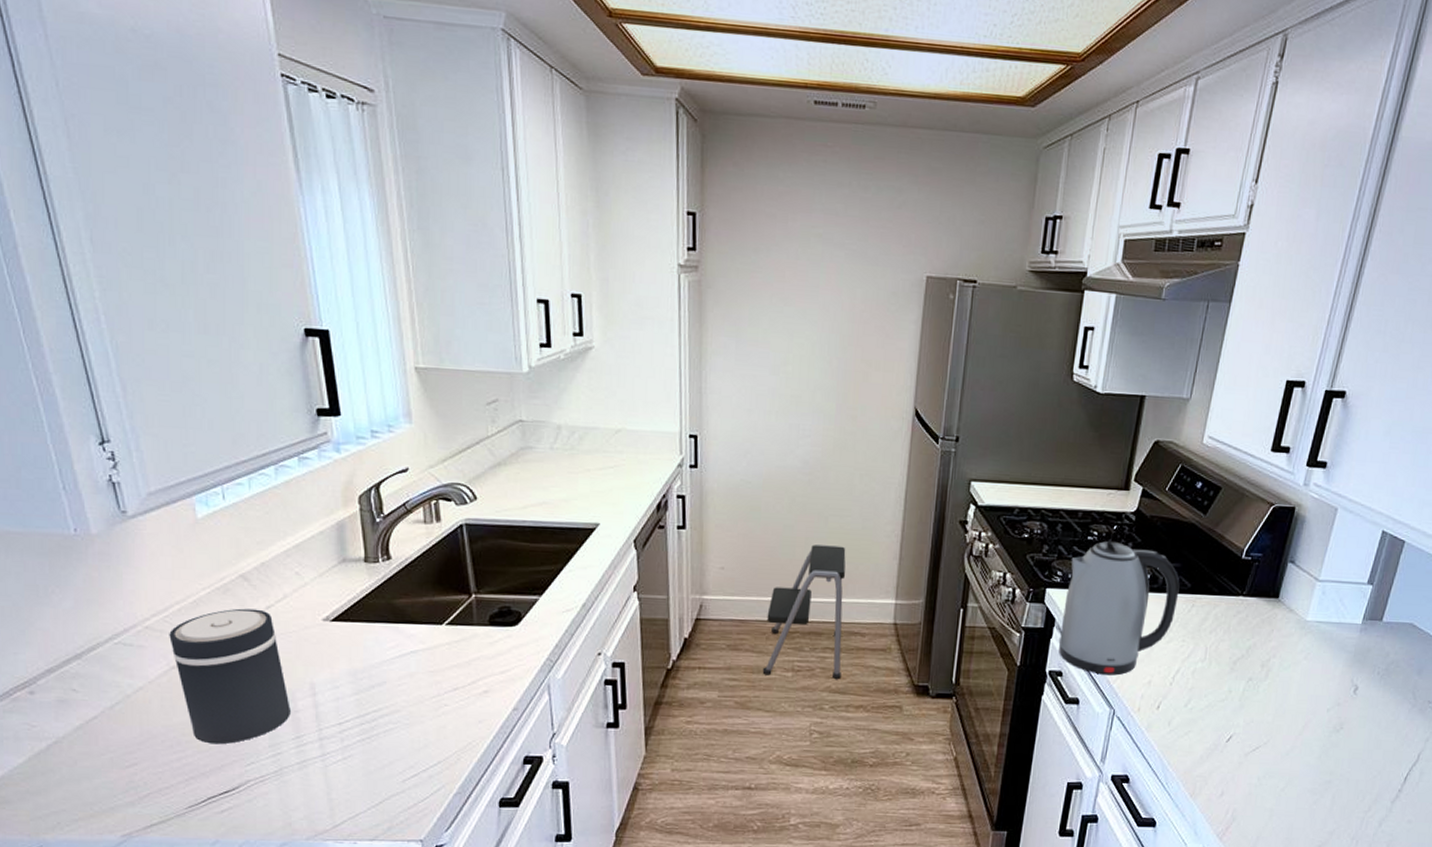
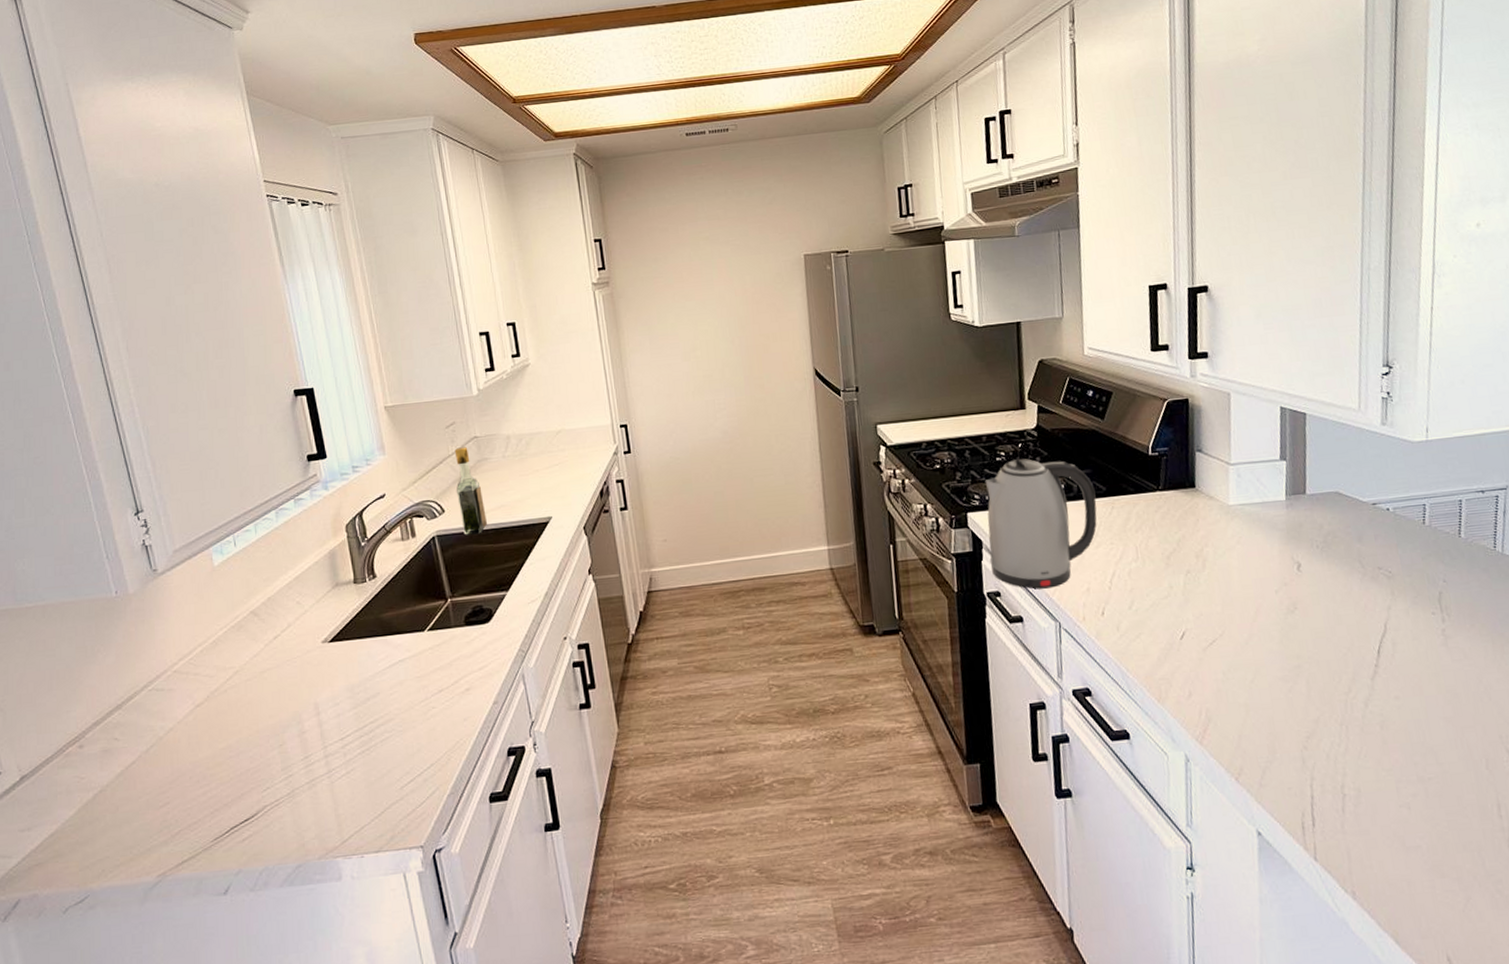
cylinder: present [169,608,291,745] -> none [194,640,299,775]
bottle: none [492,429,525,528] -> present [454,447,487,534]
step stool: present [762,545,846,679] -> none [711,503,790,637]

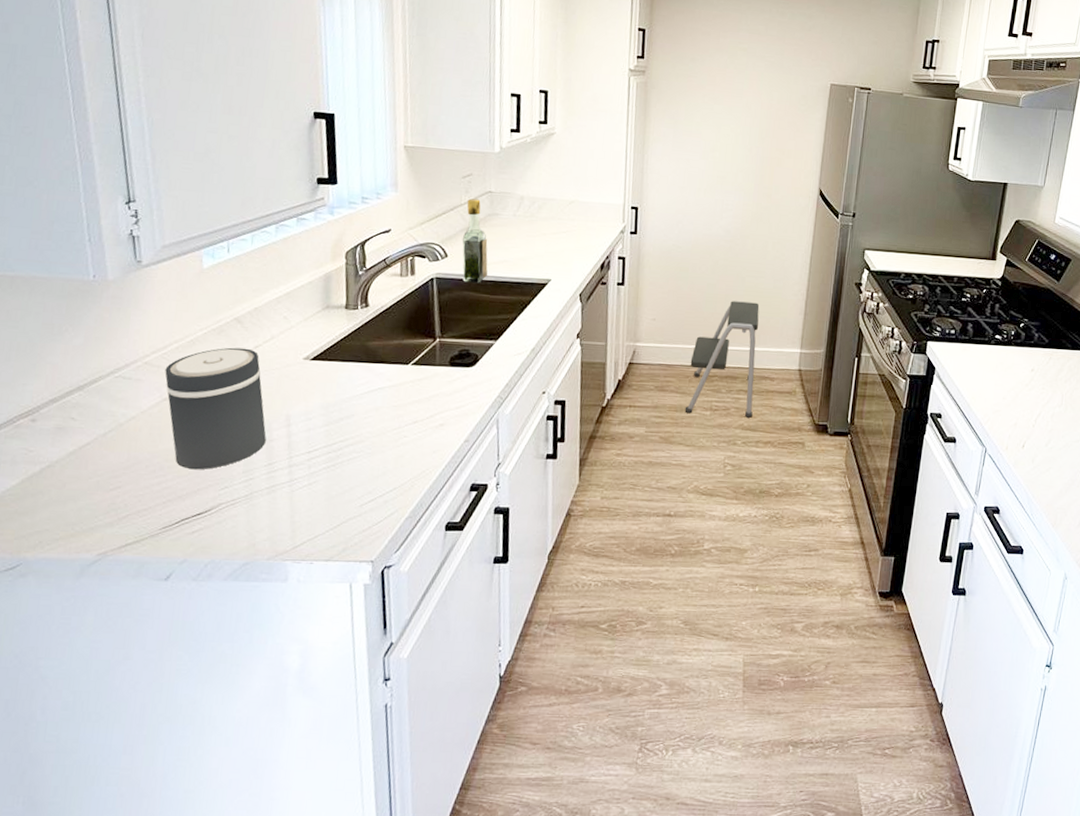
cylinder: none [194,640,299,775] -> present [165,347,267,470]
step stool: none [711,503,790,637] -> present [684,301,760,418]
kettle: present [985,458,1097,590] -> none [937,302,1039,418]

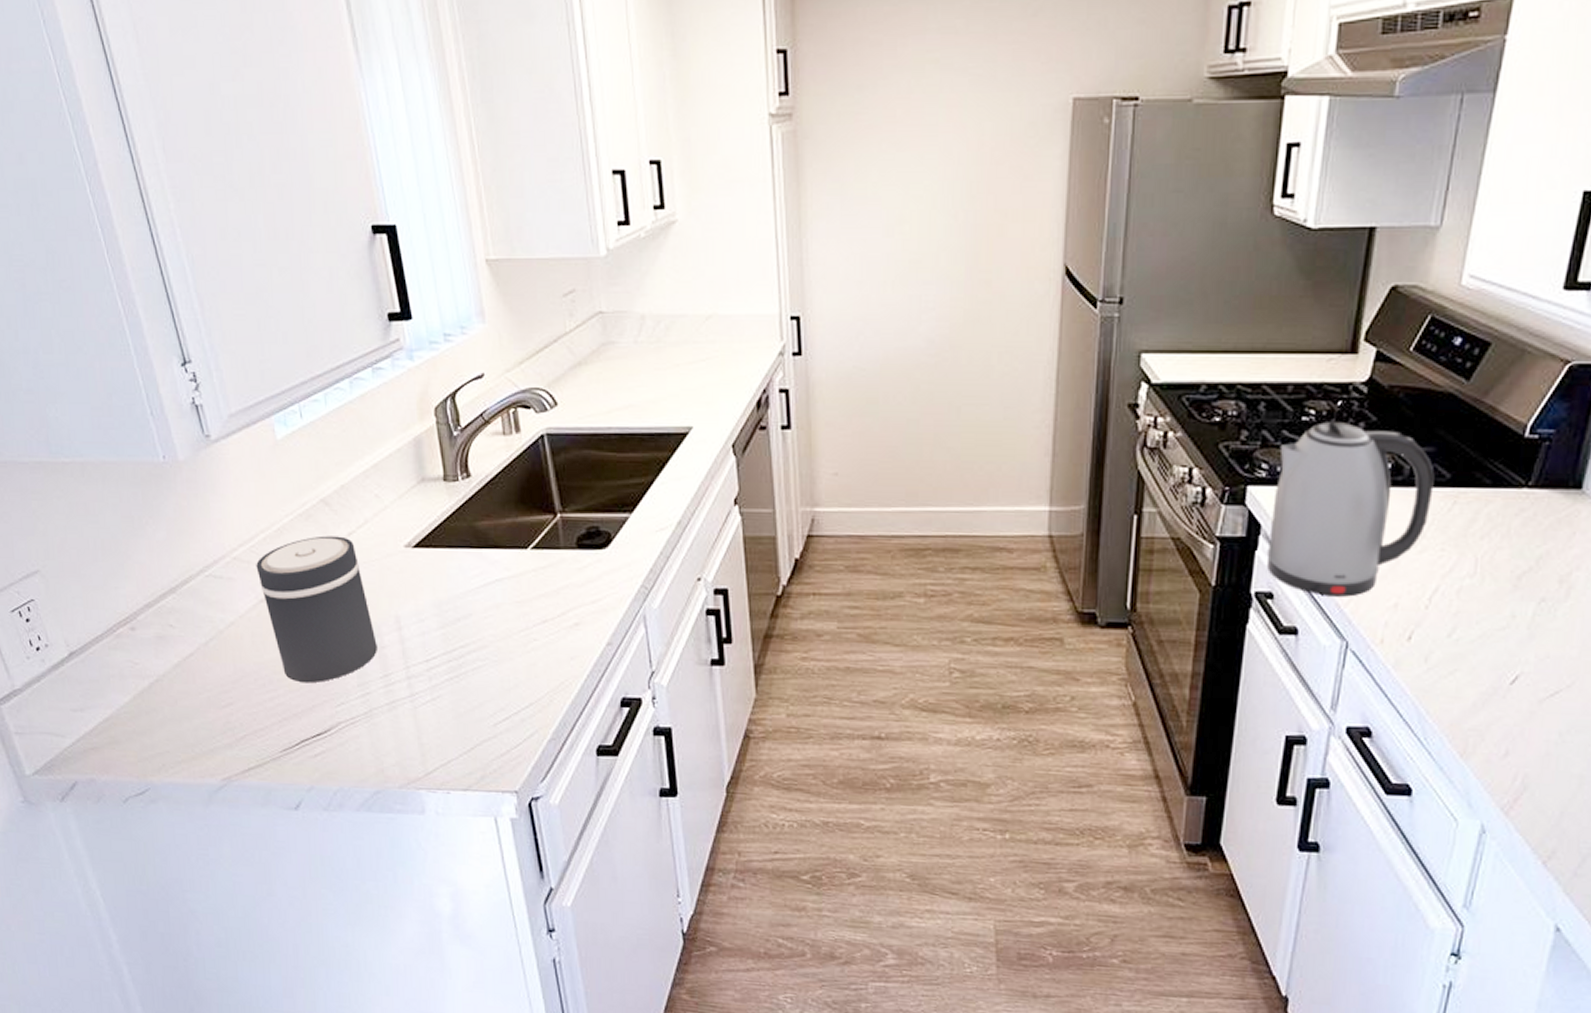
bottle: present [462,198,488,282] -> none [572,324,610,436]
step stool: present [684,301,760,418] -> none [889,441,985,605]
kettle: none [937,302,1039,418] -> present [1266,422,1435,597]

